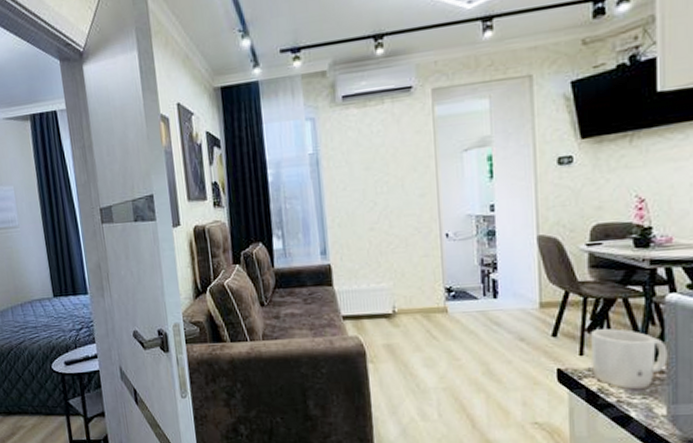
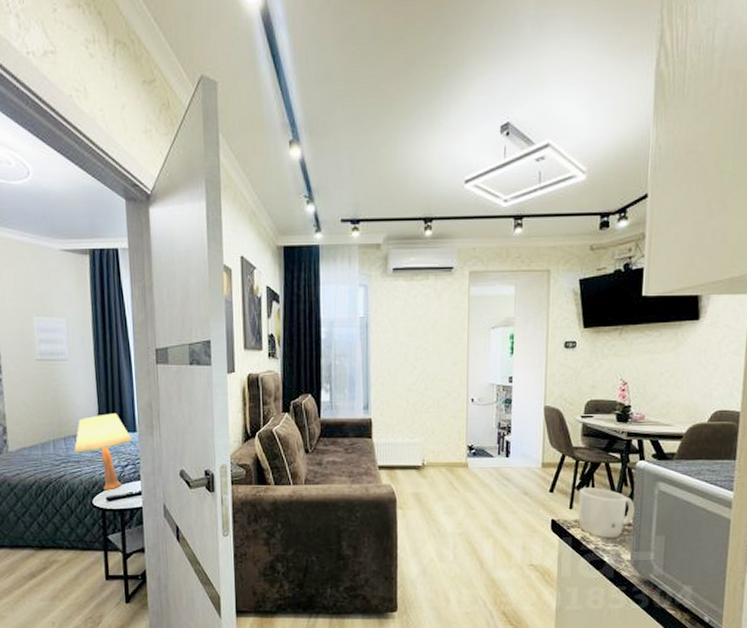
table lamp: none [31,276,85,355] -> present [74,412,132,491]

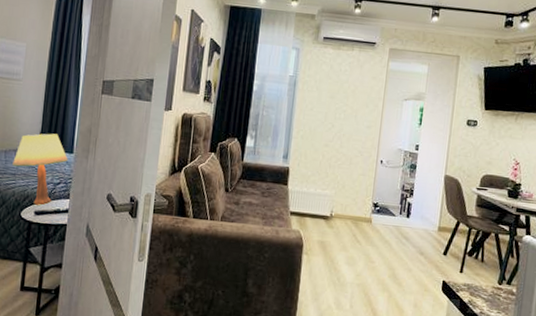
mug: present [578,488,635,539] -> none [466,254,519,306]

